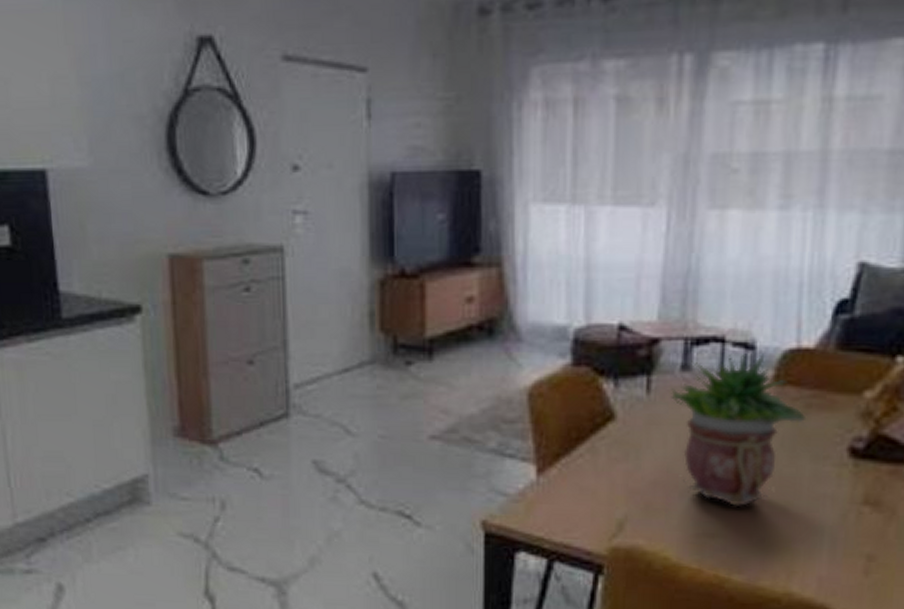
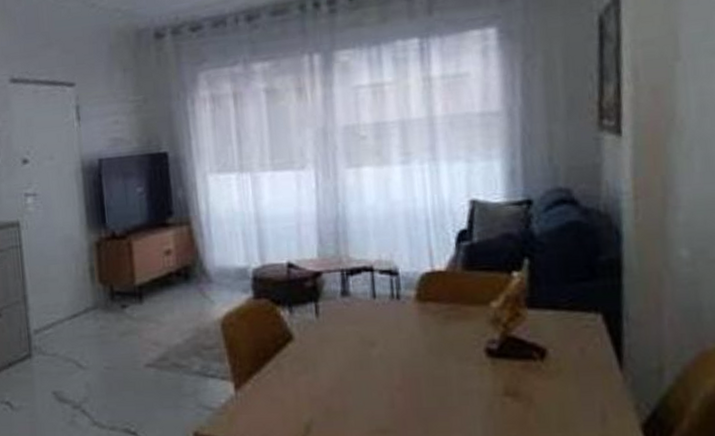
potted plant: present [670,354,807,506] -> none [335,278,448,405]

